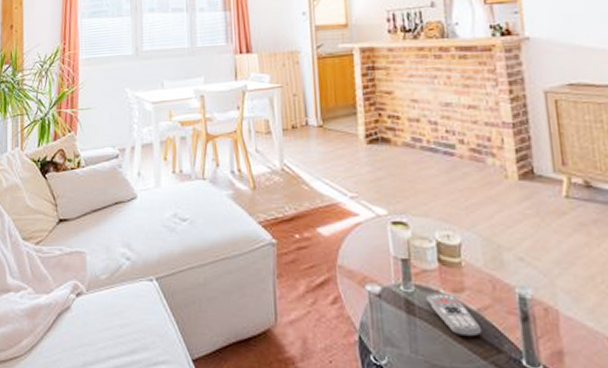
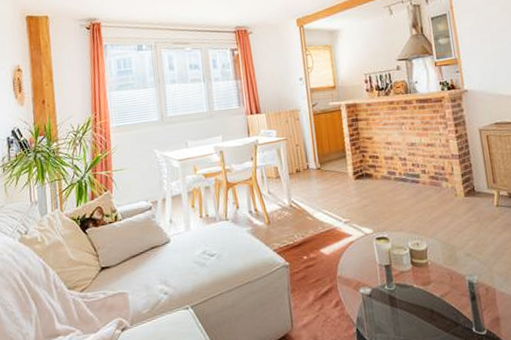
remote control: present [425,294,483,337] -> none [404,287,445,318]

